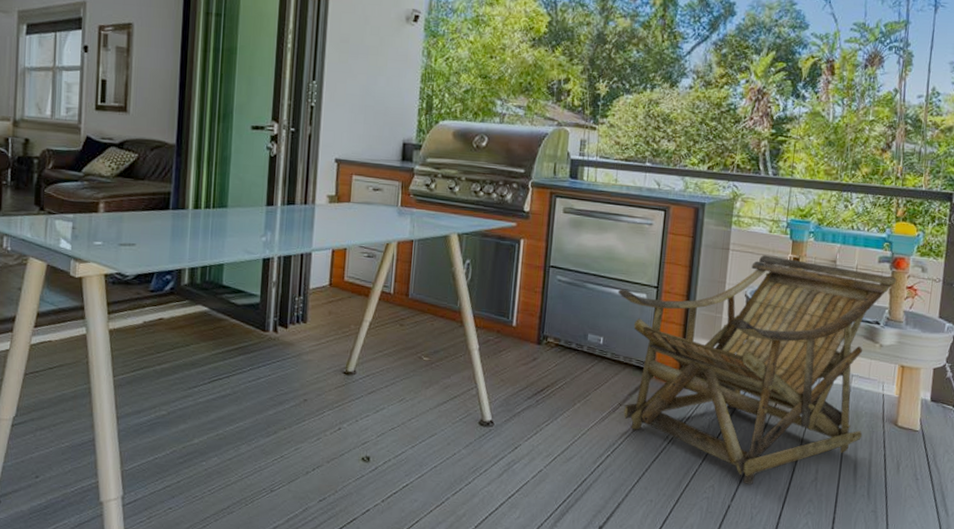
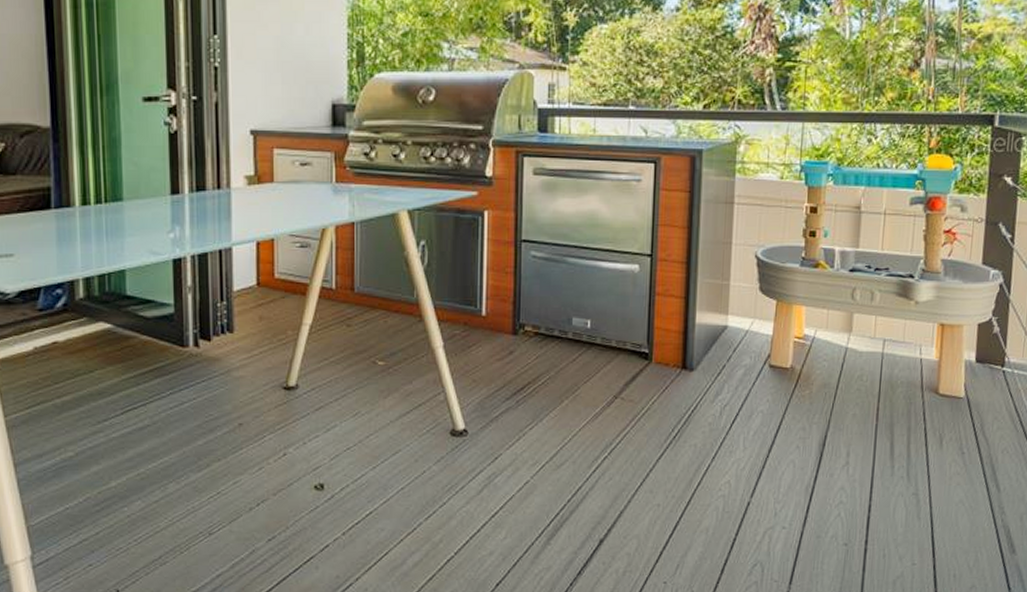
lounge chair: present [617,255,897,485] -> none [604,207,932,476]

